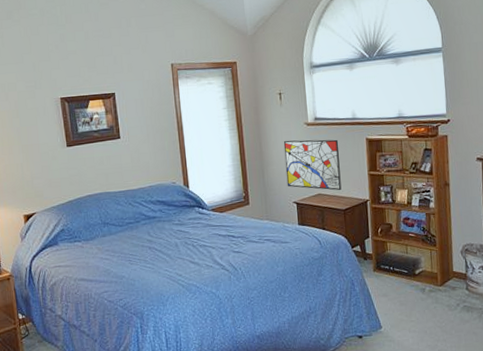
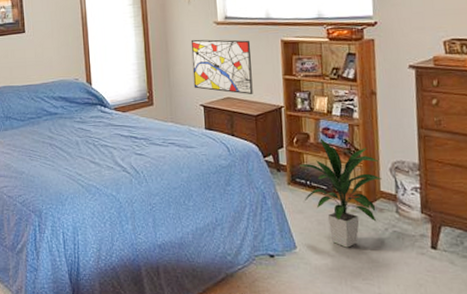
indoor plant: none [384,227,455,324] -> present [299,137,383,248]

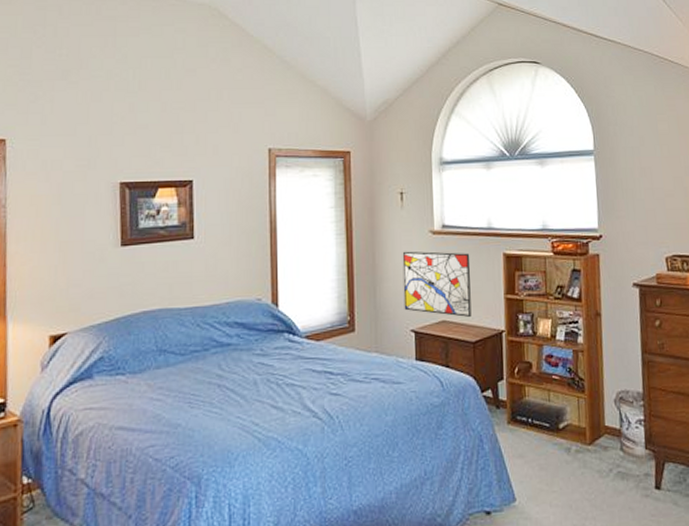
indoor plant: present [299,137,383,248] -> none [521,366,607,496]

